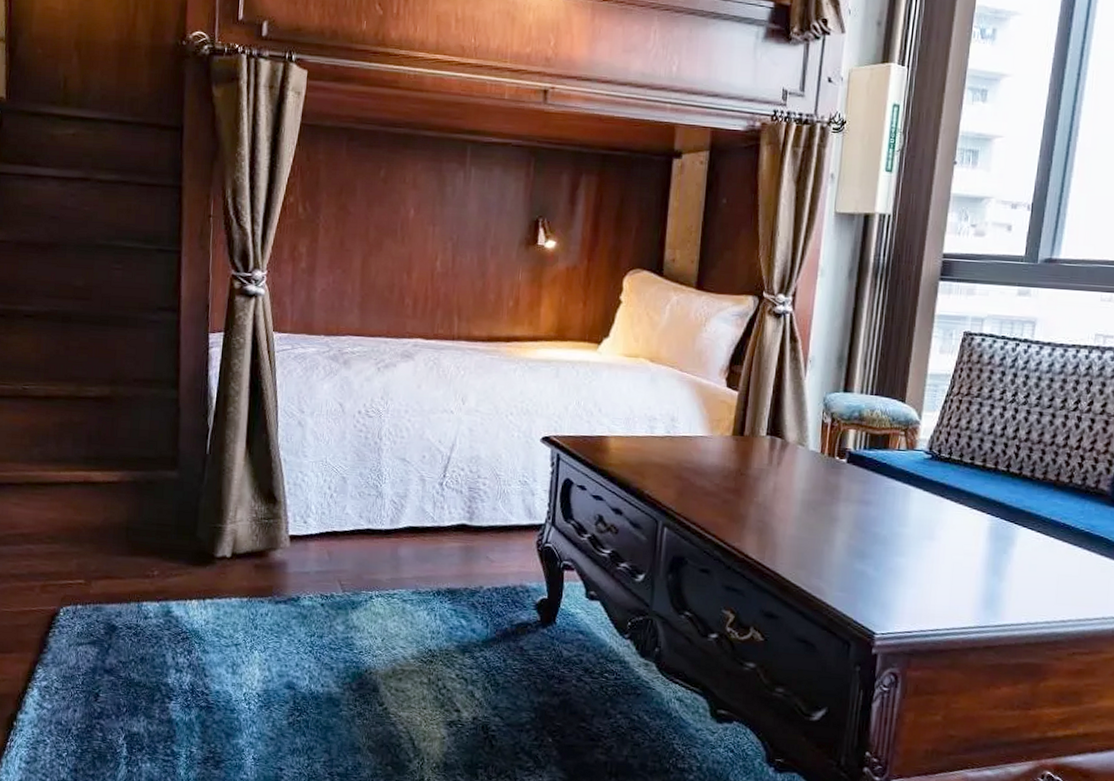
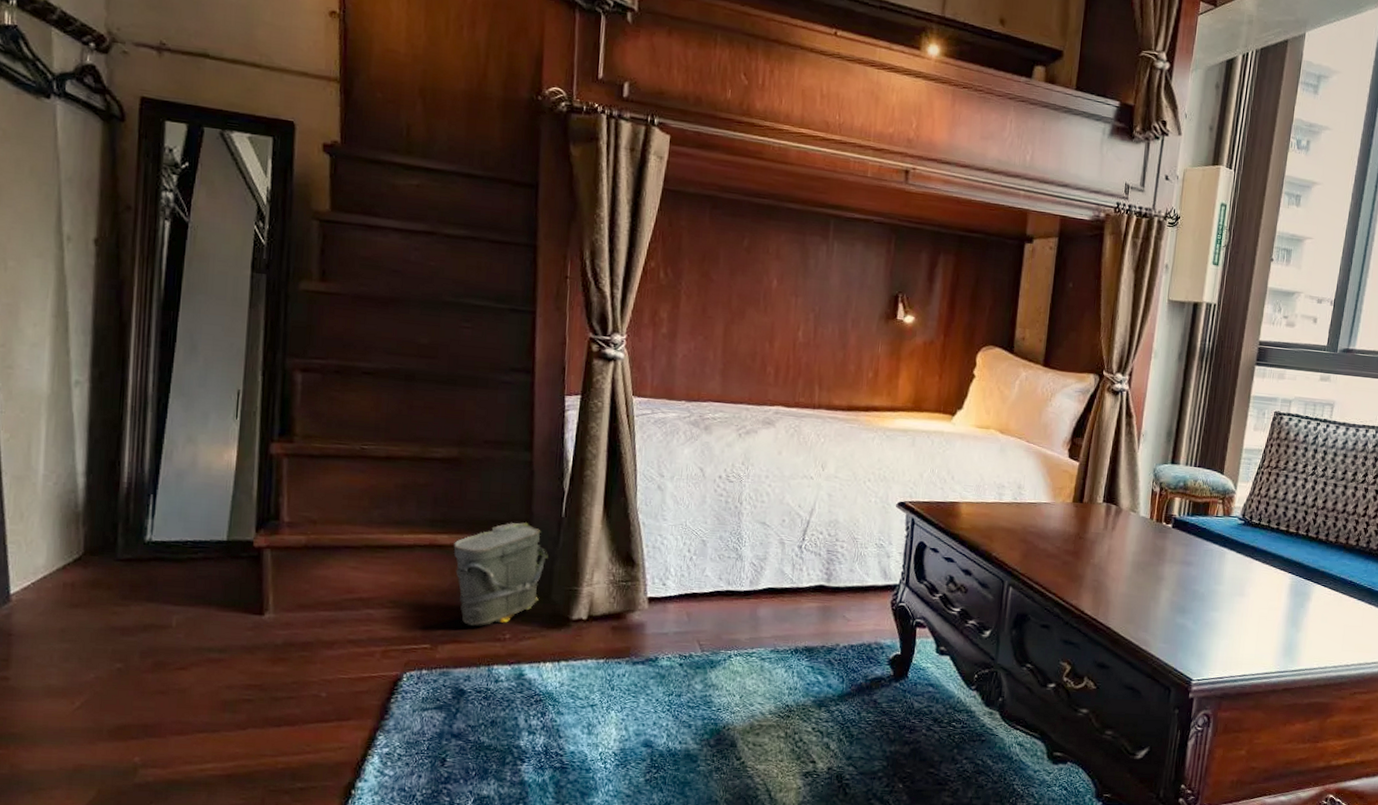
bag: none [105,459,194,563] -> present [453,522,548,627]

